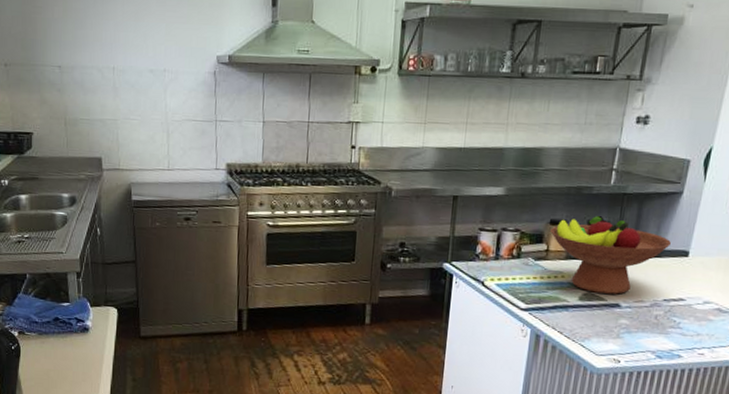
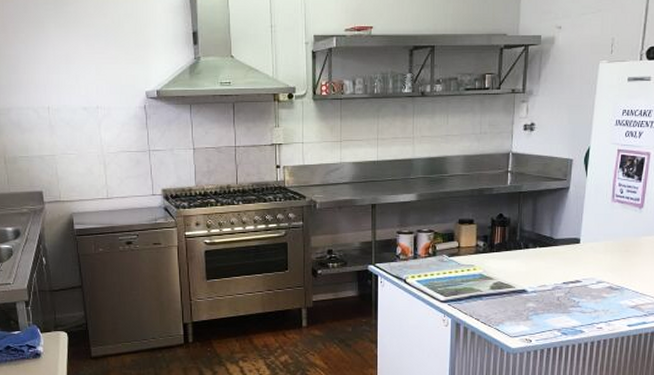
fruit bowl: present [550,216,671,294] -> none [460,213,564,281]

